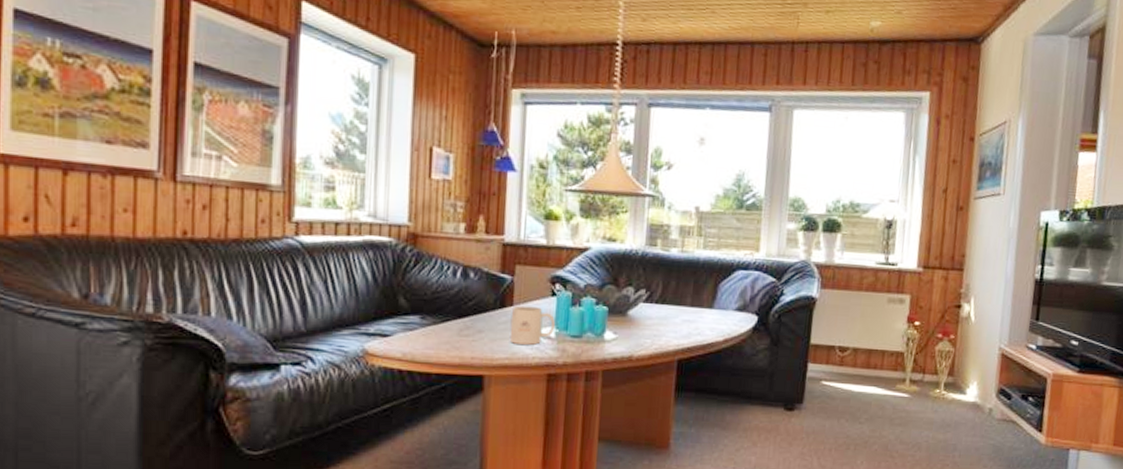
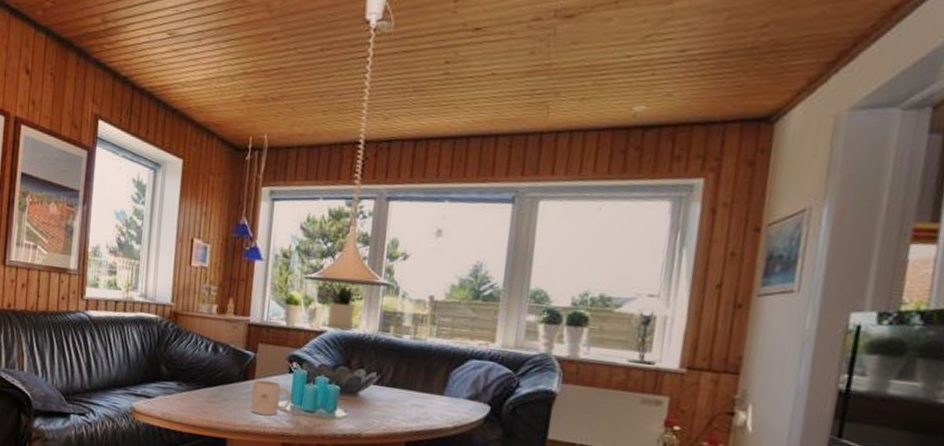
planter: none [589,198,621,246] -> present [325,285,355,331]

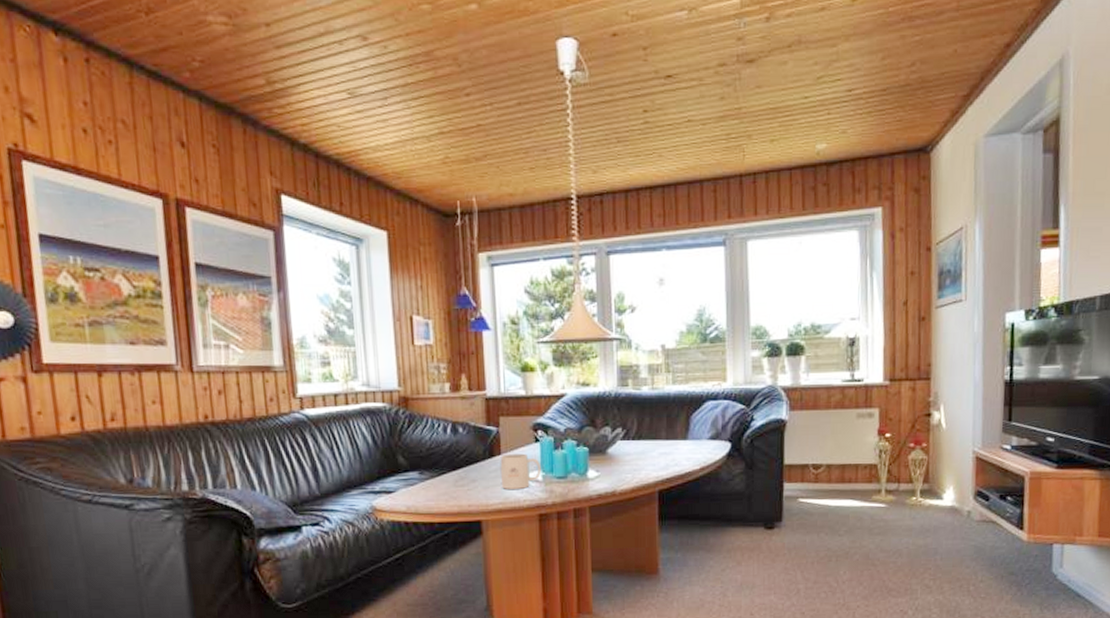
planter: present [325,285,355,331] -> none [565,345,594,391]

